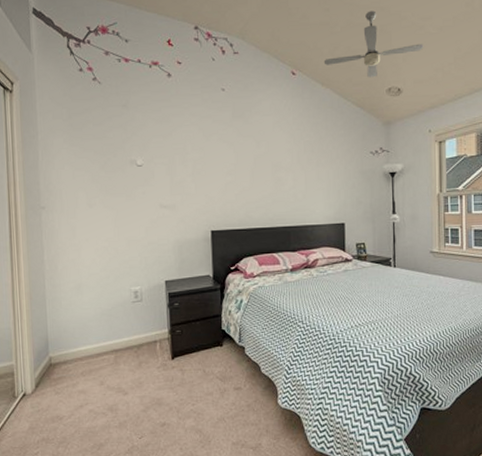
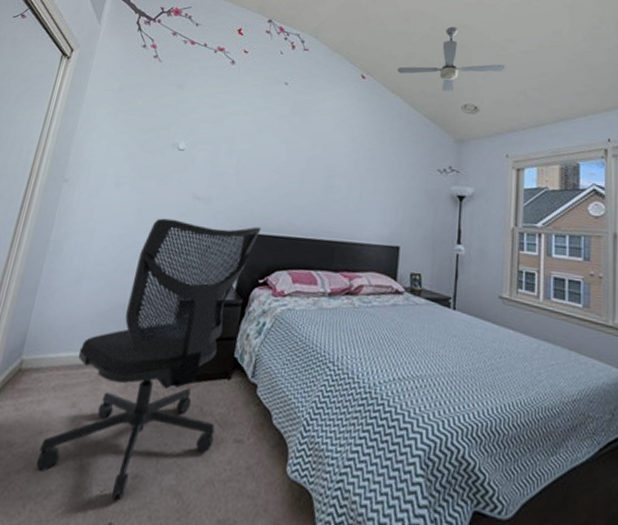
office chair: none [84,224,225,441] -> present [36,218,262,499]

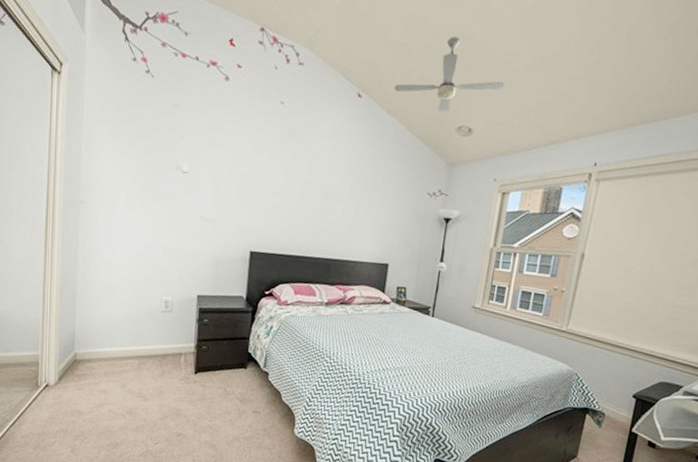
office chair: present [36,218,262,499] -> none [102,237,265,449]

